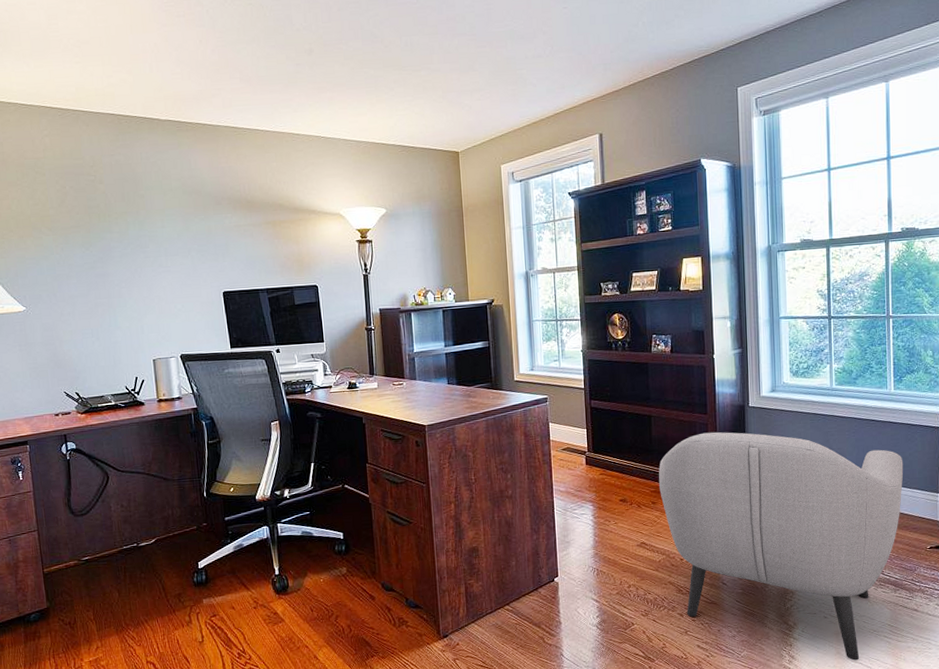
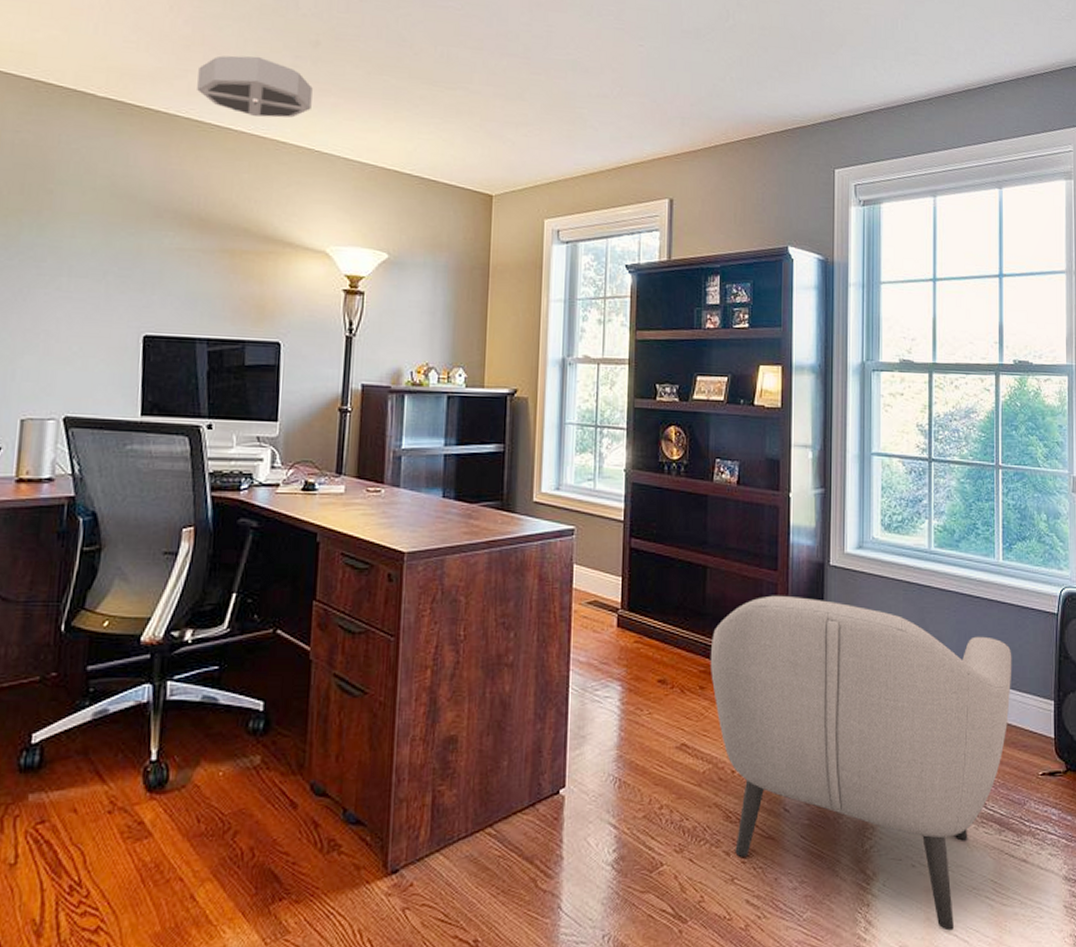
ceiling light: none [228,69,314,117] -> present [197,55,313,118]

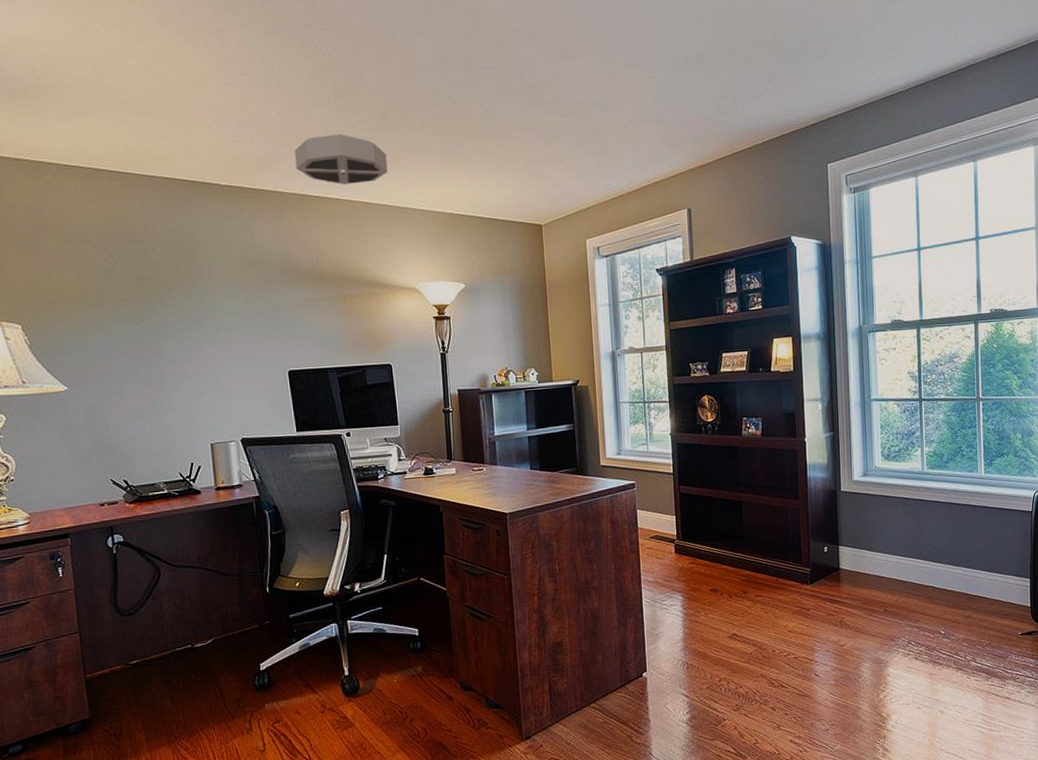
armchair: present [710,595,1012,931] -> none [749,517,995,752]

